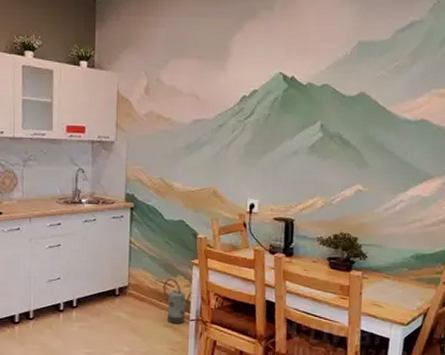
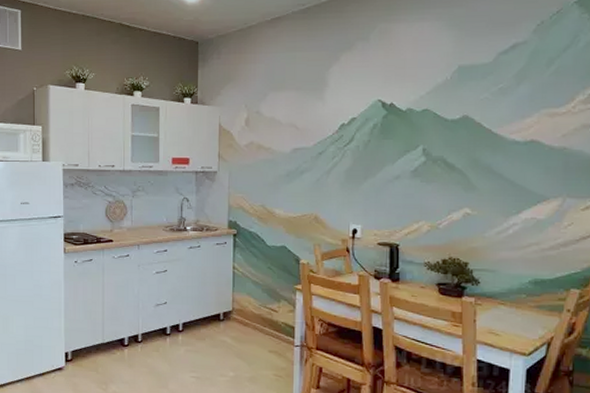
watering can: present [162,277,192,324] -> none [266,303,296,350]

